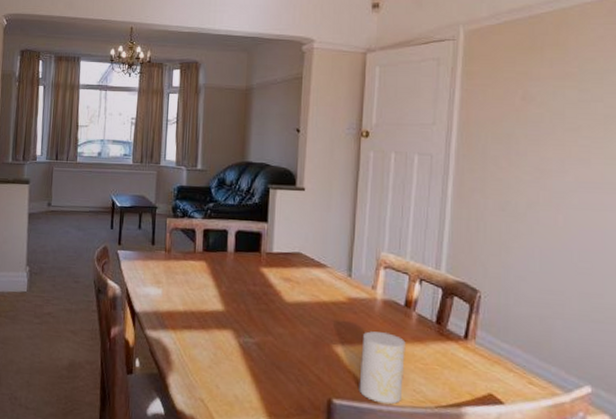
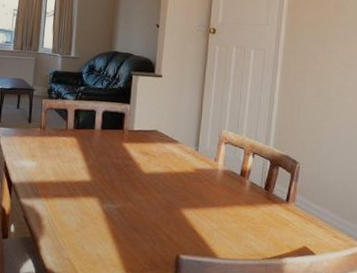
cup: present [359,331,406,405] -> none [202,197,240,258]

